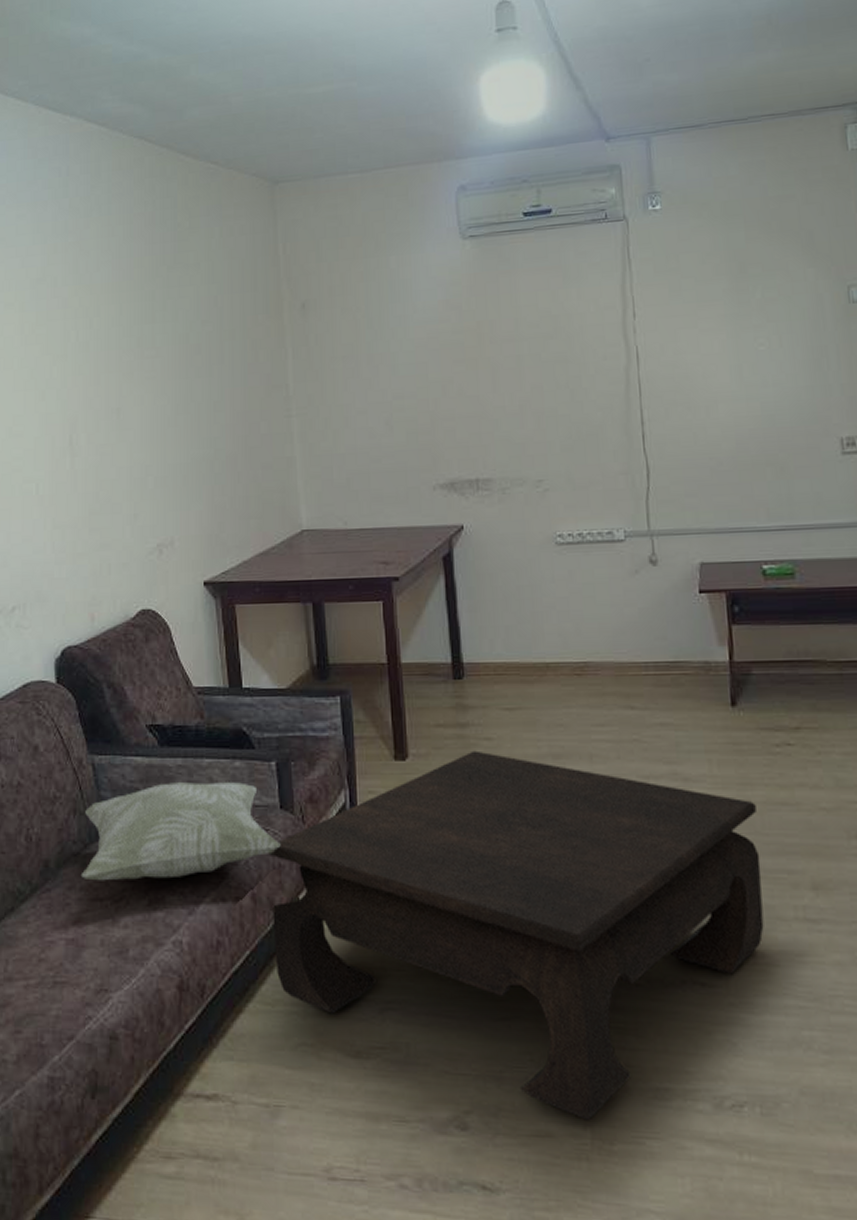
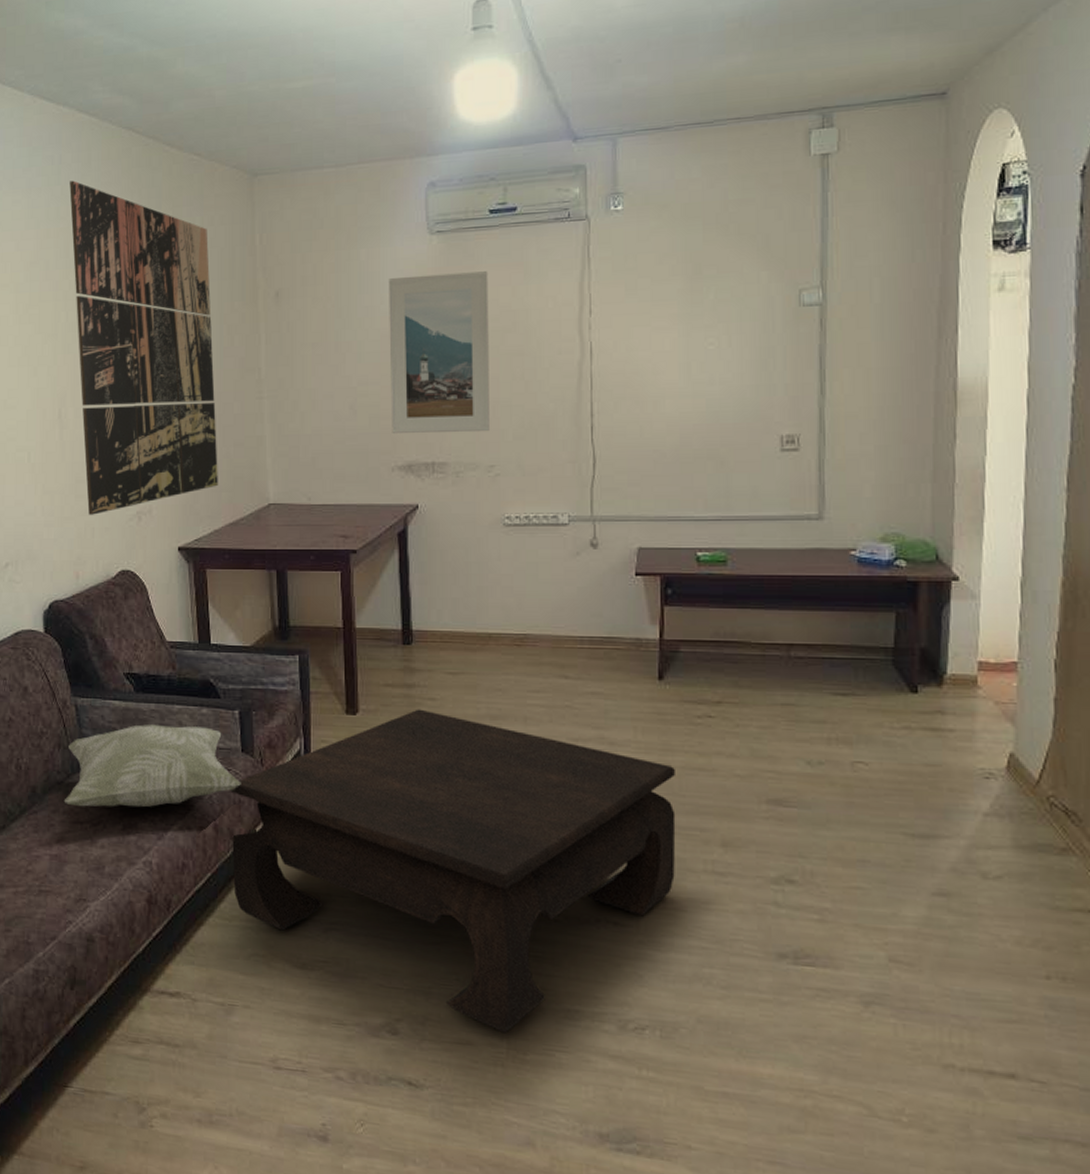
wall art: none [78,192,246,550] -> present [69,180,218,515]
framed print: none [421,276,535,450] -> present [389,271,489,434]

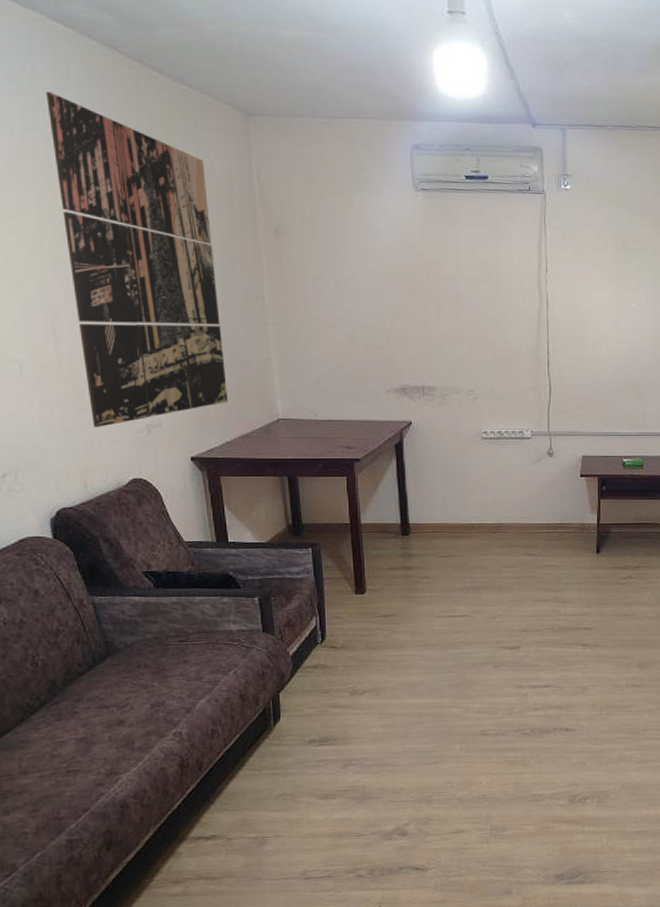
decorative pillow: present [64,724,241,808] -> none [87,614,264,693]
coffee table: present [230,709,676,1034] -> none [253,586,608,820]
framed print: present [389,271,489,434] -> none [381,225,469,363]

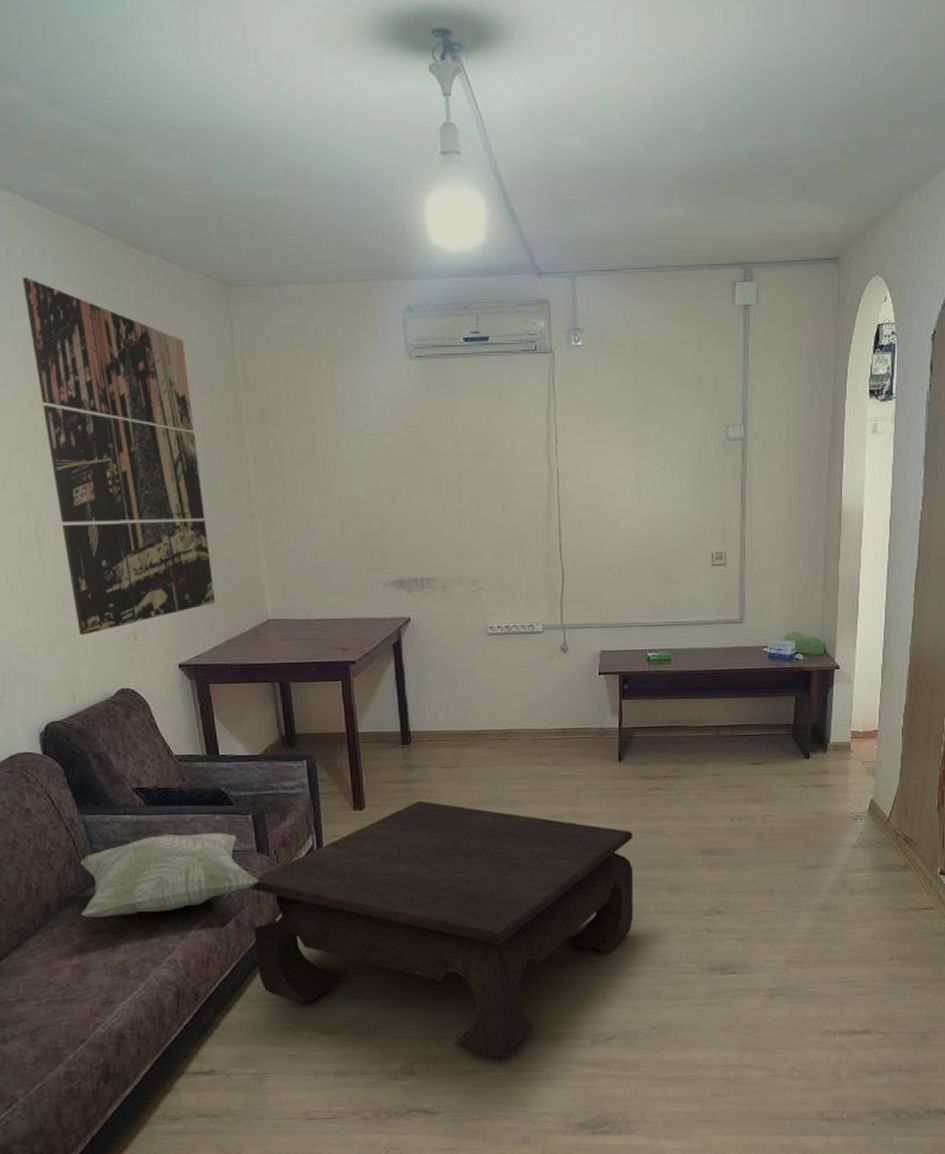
decorative pillow: none [87,614,264,693] -> present [80,833,259,918]
coffee table: none [253,586,608,820] -> present [248,800,634,1060]

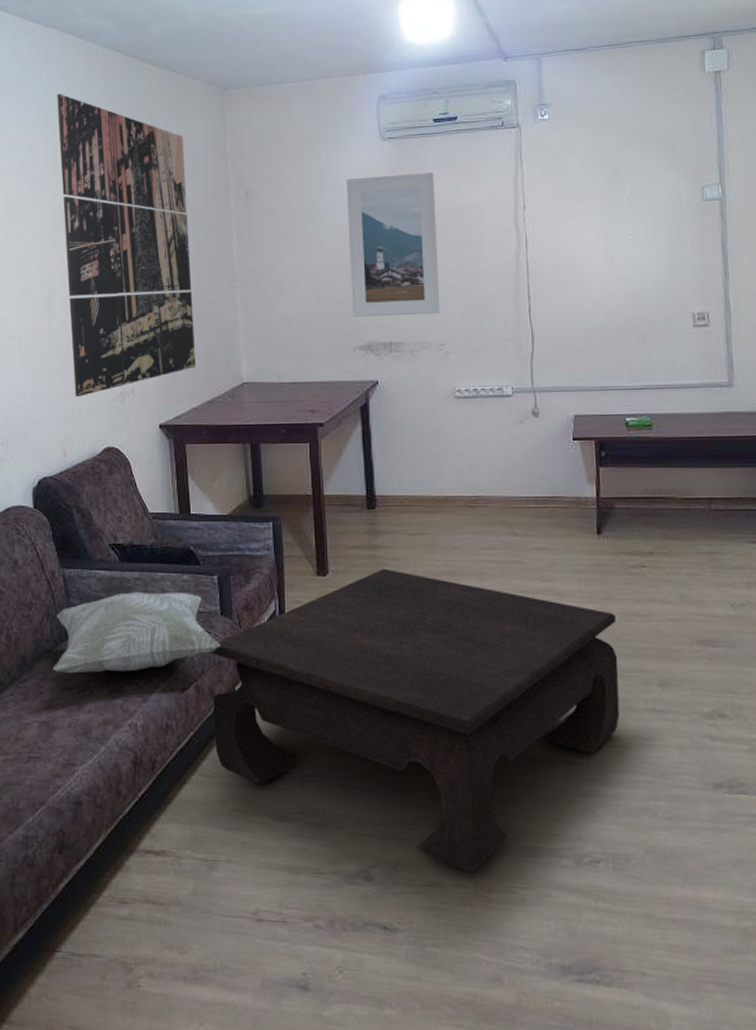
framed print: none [372,398,471,552] -> present [347,172,439,317]

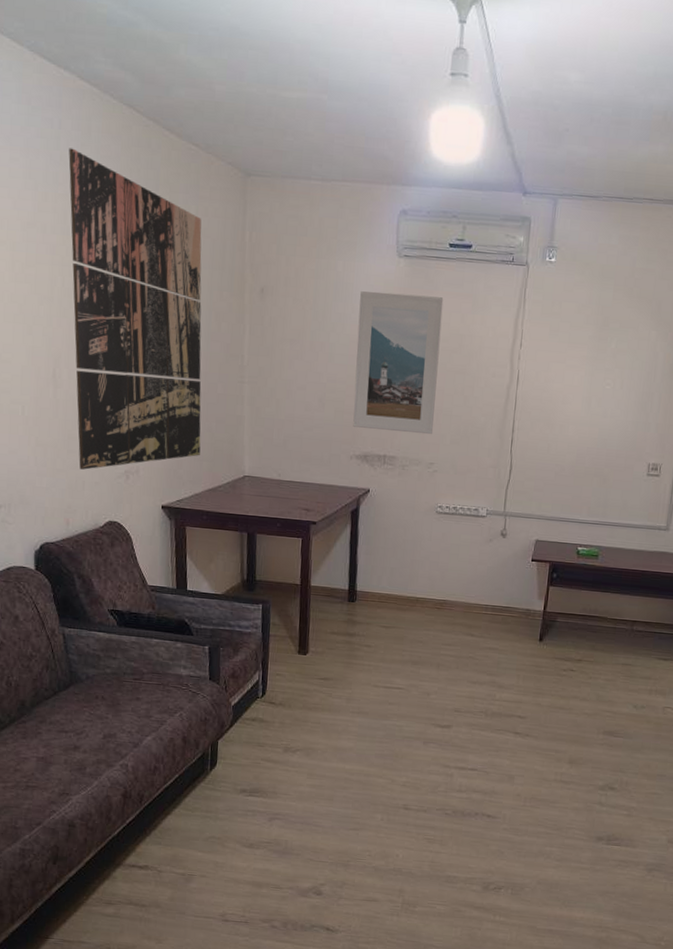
decorative pillow: present [52,591,221,674] -> none [50,653,208,721]
coffee table: present [210,568,620,874] -> none [197,653,543,893]

